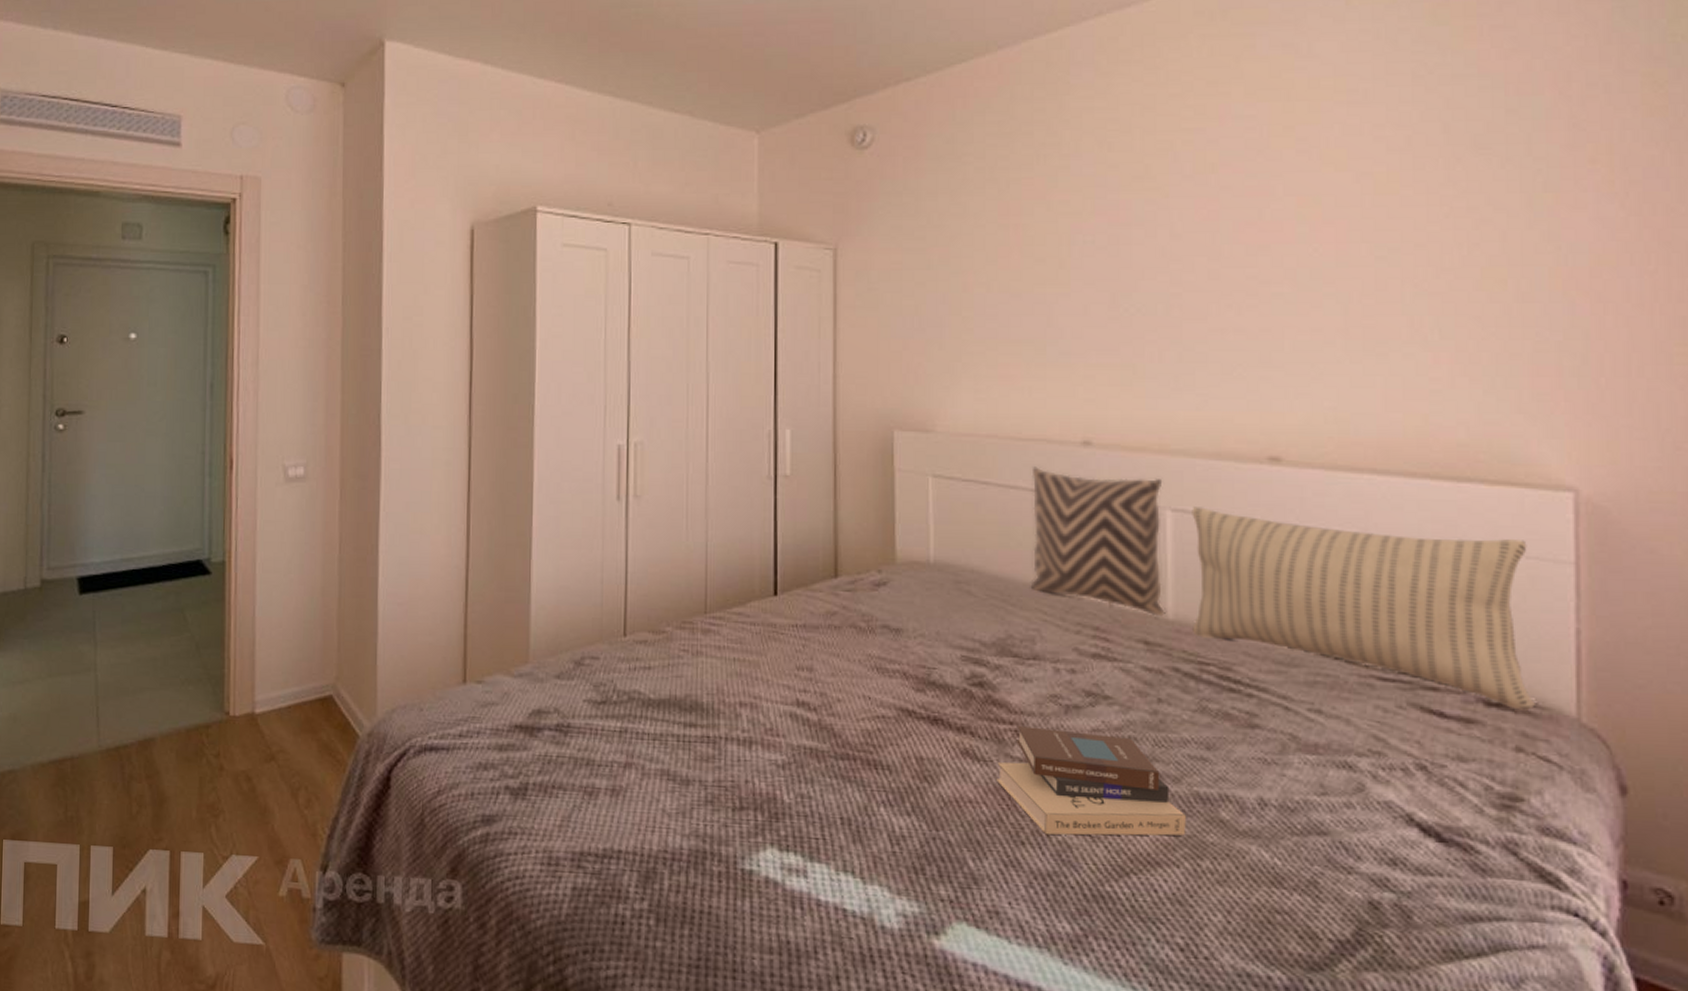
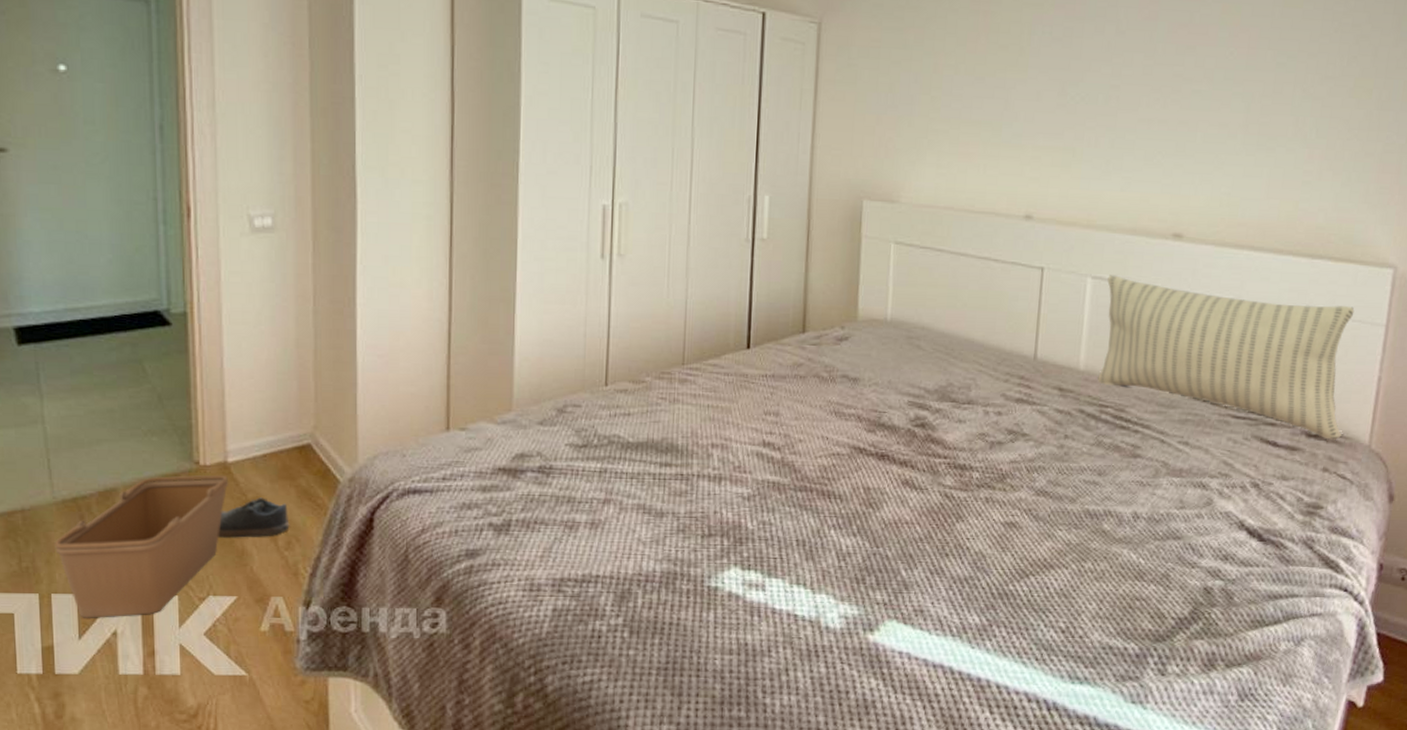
bicycle basket: none [97,726,255,874] -> present [55,474,228,618]
shoe: none [243,751,310,794] -> present [218,497,290,538]
books: present [997,725,1186,836] -> none [930,459,1077,548]
pillow: present [1030,467,1165,617] -> none [971,237,1088,368]

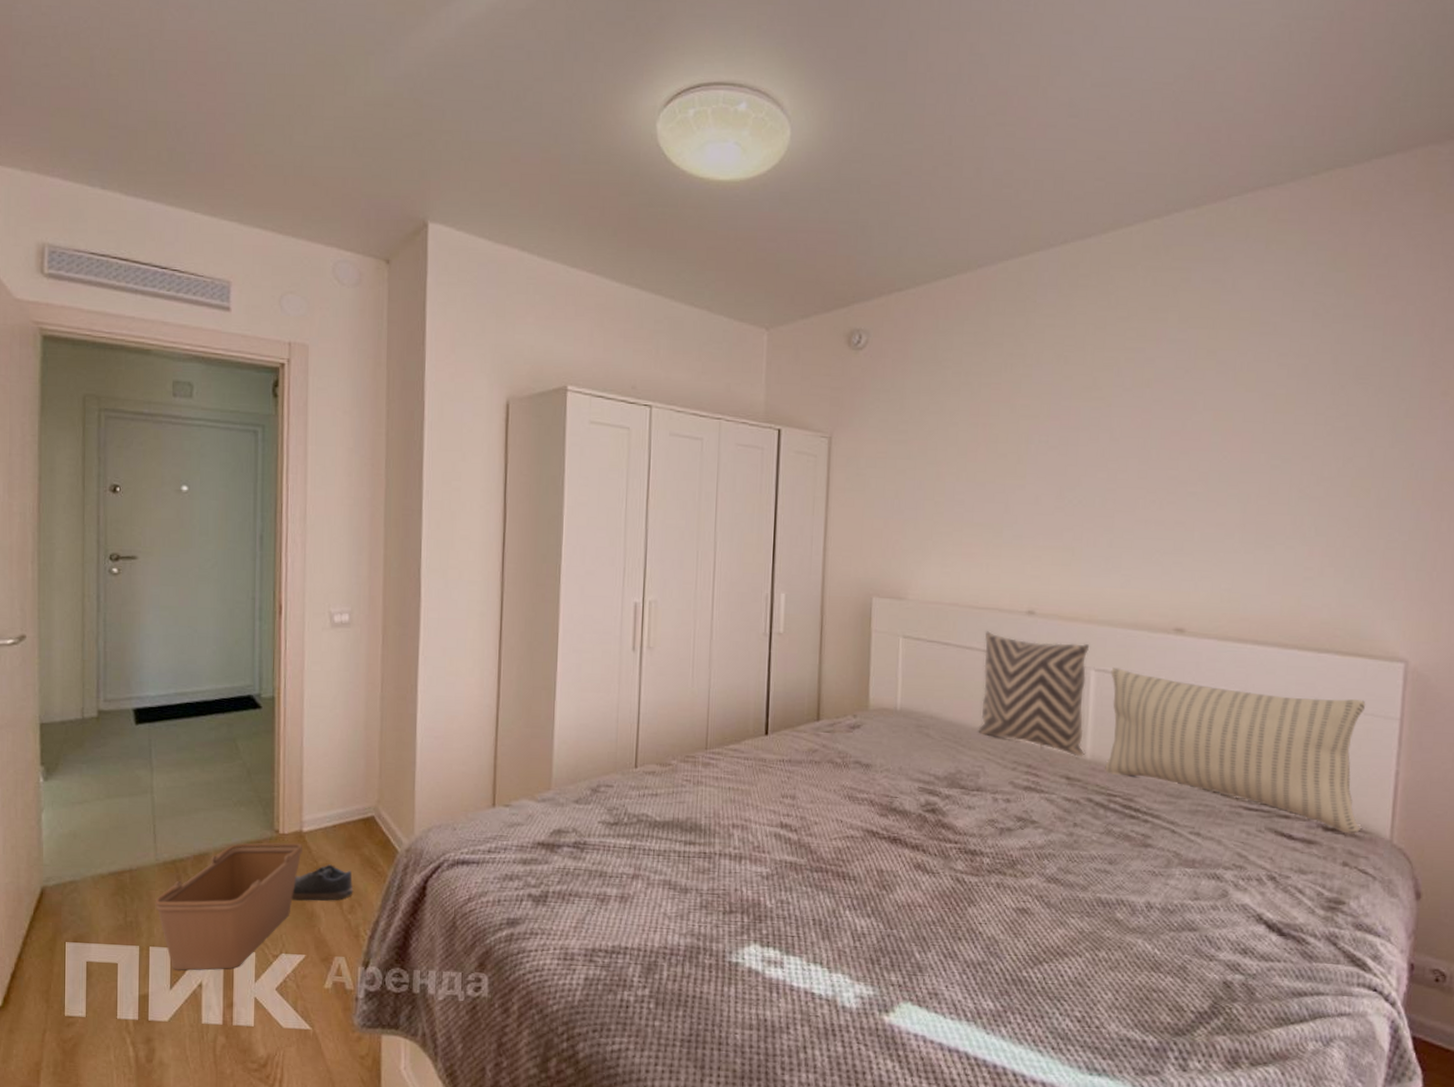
pillow: none [971,237,1088,368] -> present [978,631,1090,757]

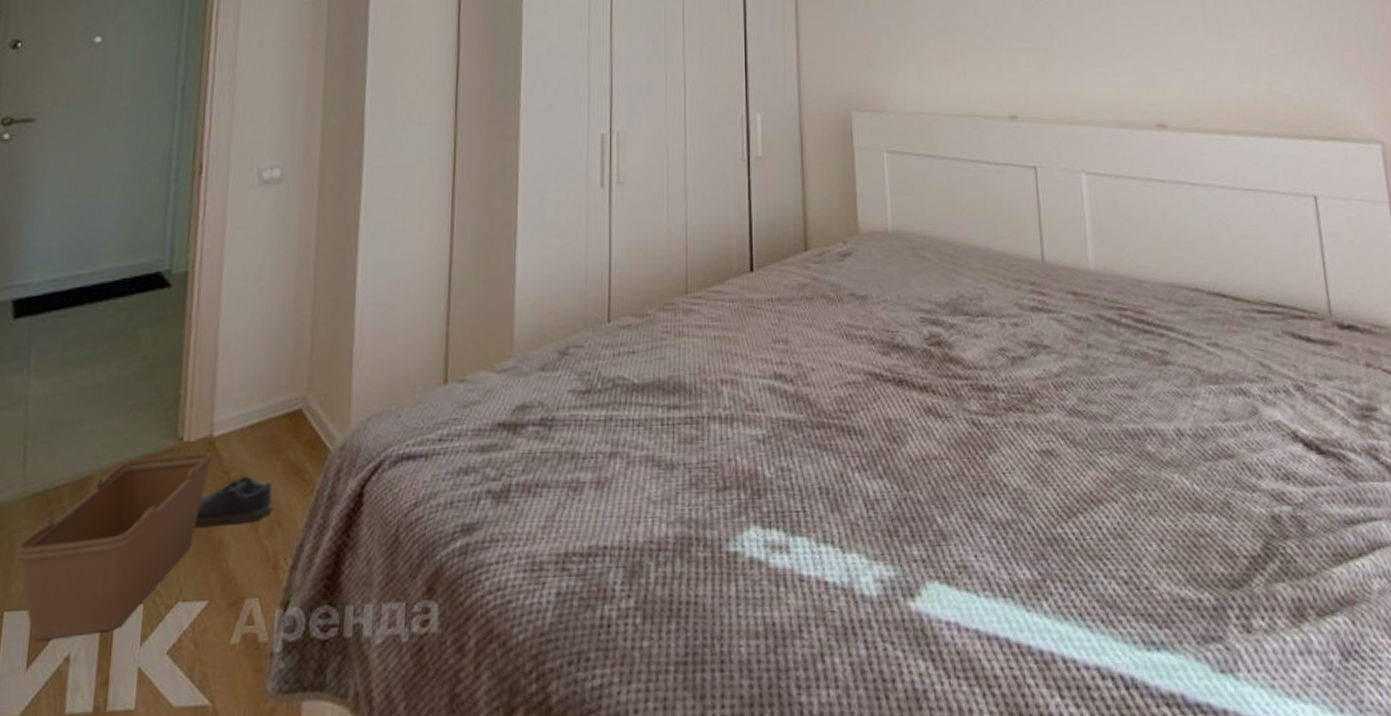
pillow: present [978,631,1090,757] -> none [970,140,1088,269]
pillow: present [1105,668,1366,834] -> none [1101,169,1375,330]

